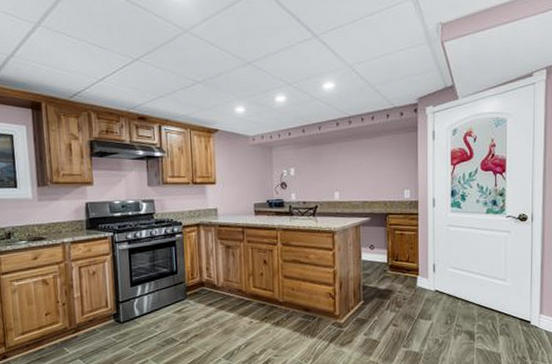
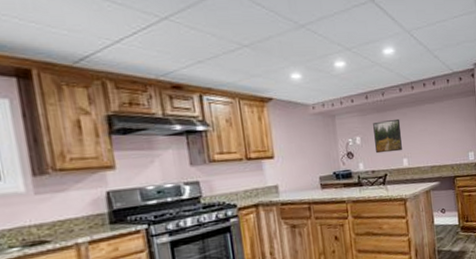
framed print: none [308,152,335,186] -> present [373,118,402,154]

